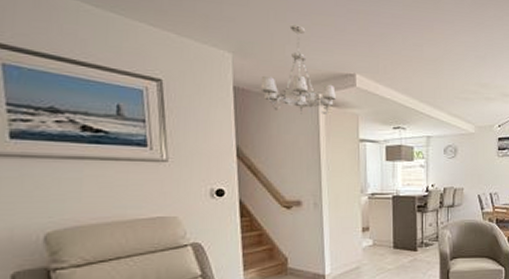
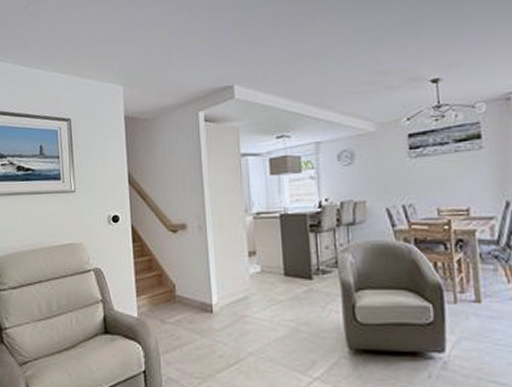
chandelier: present [260,25,337,114] -> none [147,47,217,135]

